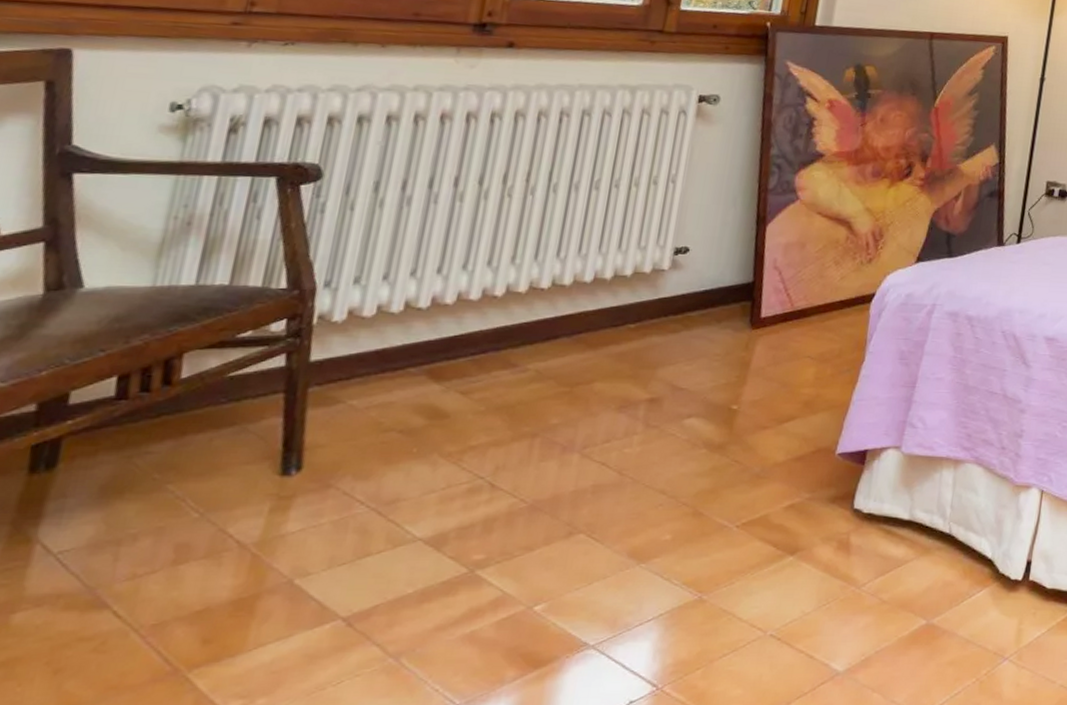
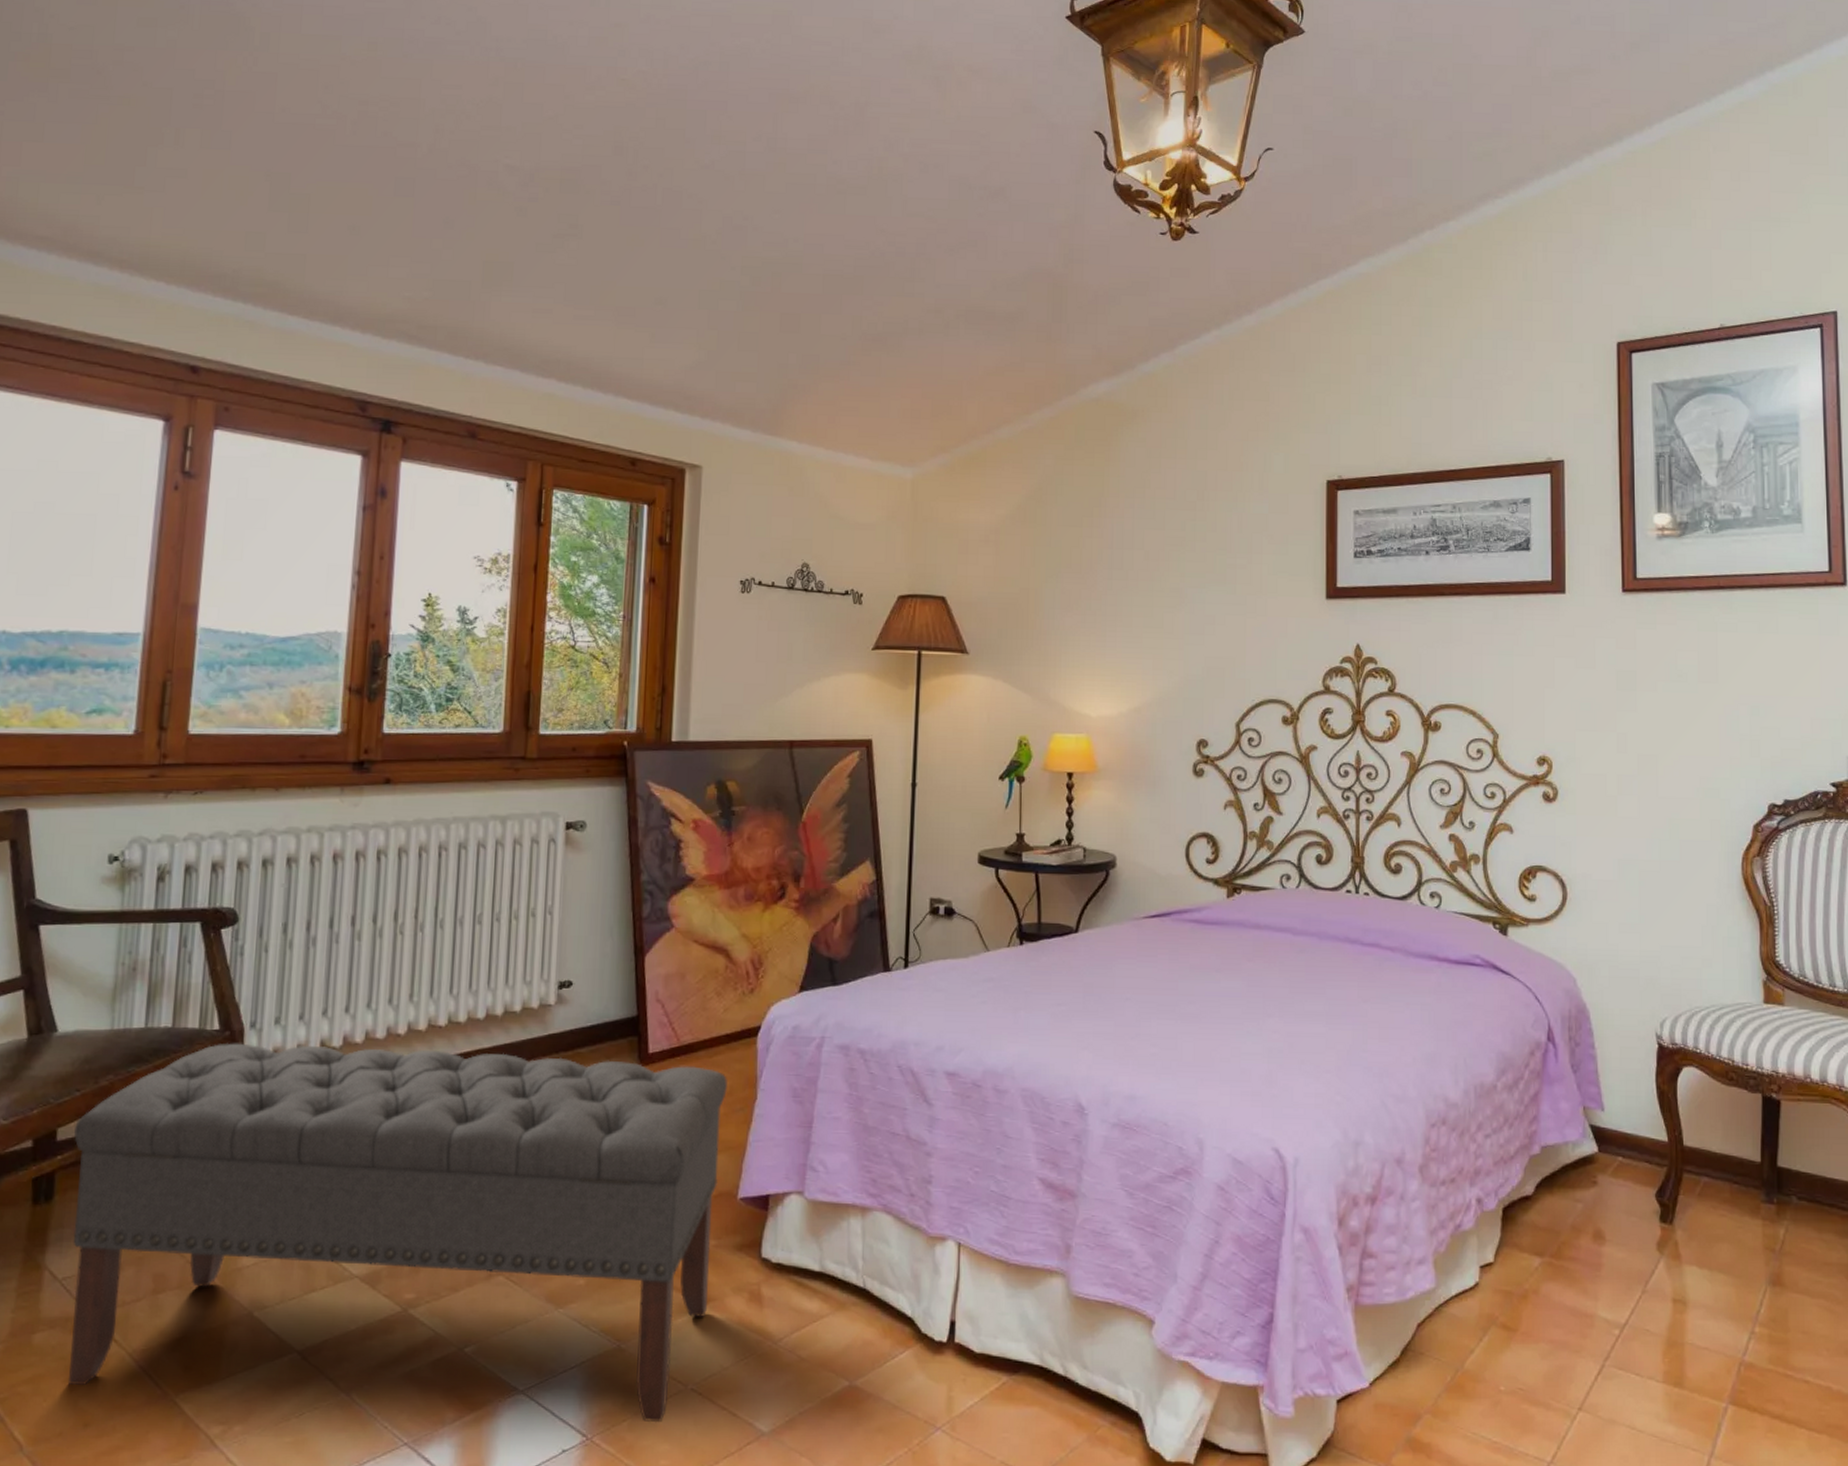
bench: none [53,302,837,670] -> present [69,1043,727,1423]

